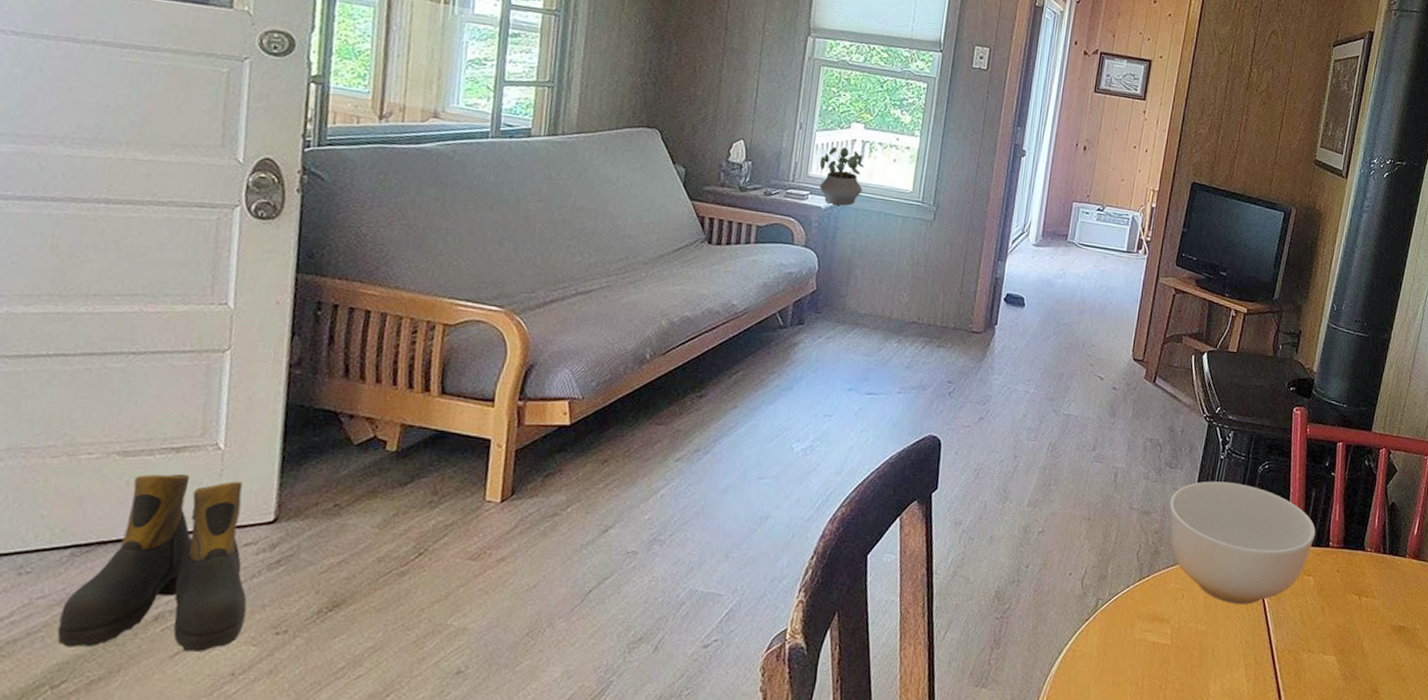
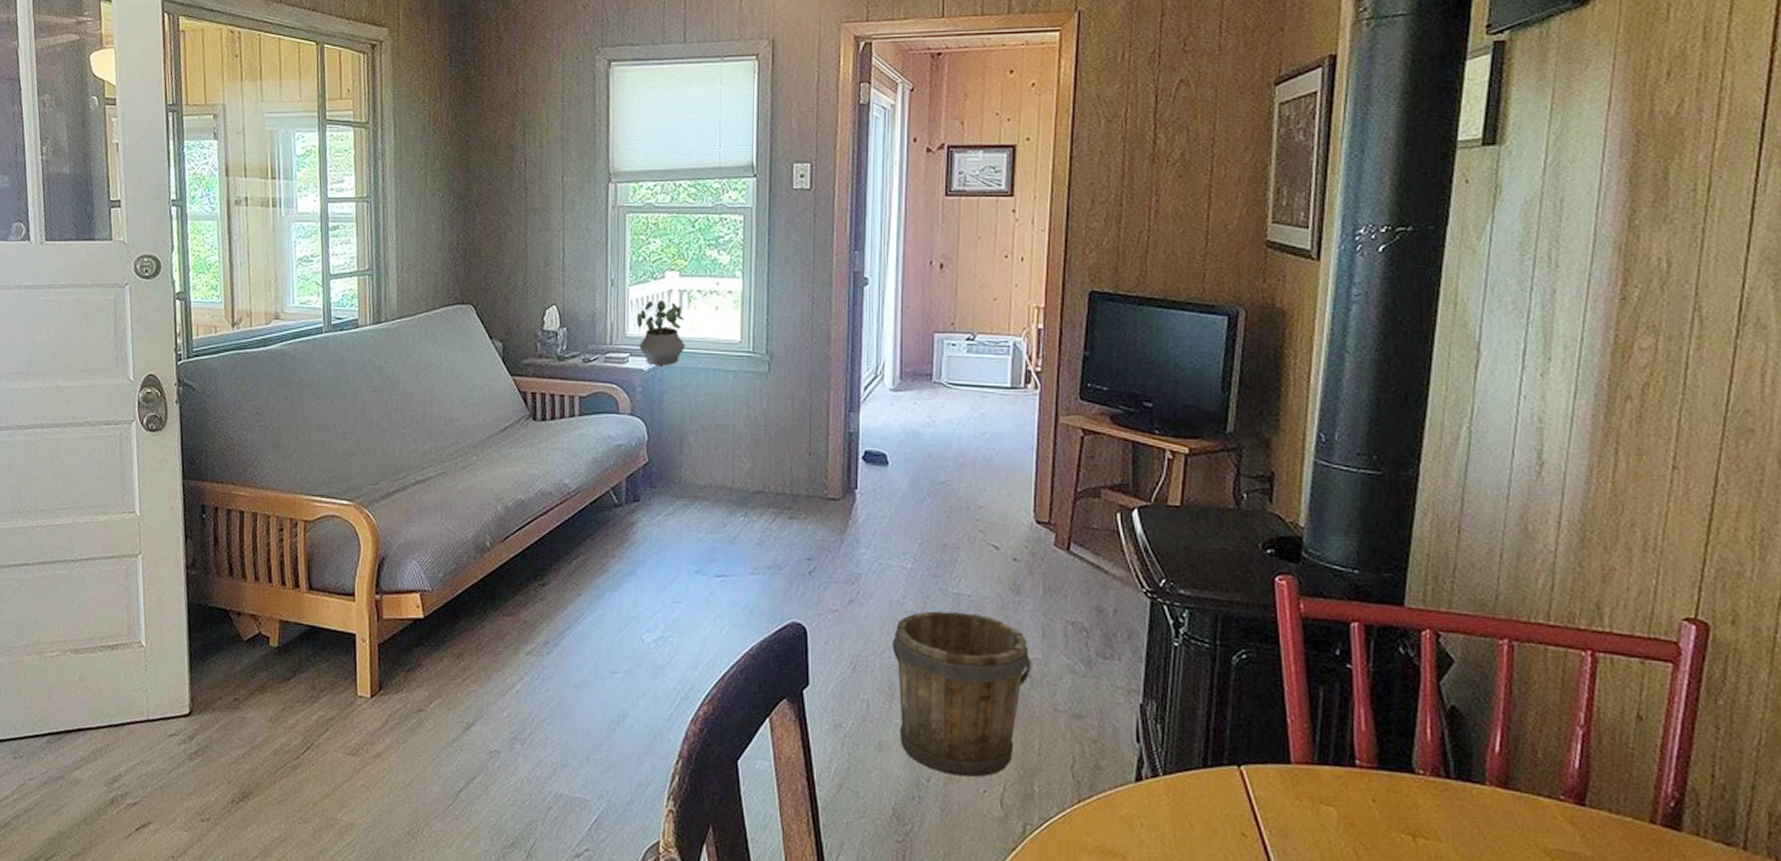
boot: present [56,473,247,652] -> none [45,669,177,834]
wooden bucket: none [1008,428,1117,563] -> present [893,611,1031,777]
bowl: present [1169,481,1316,604] -> none [1108,675,1332,840]

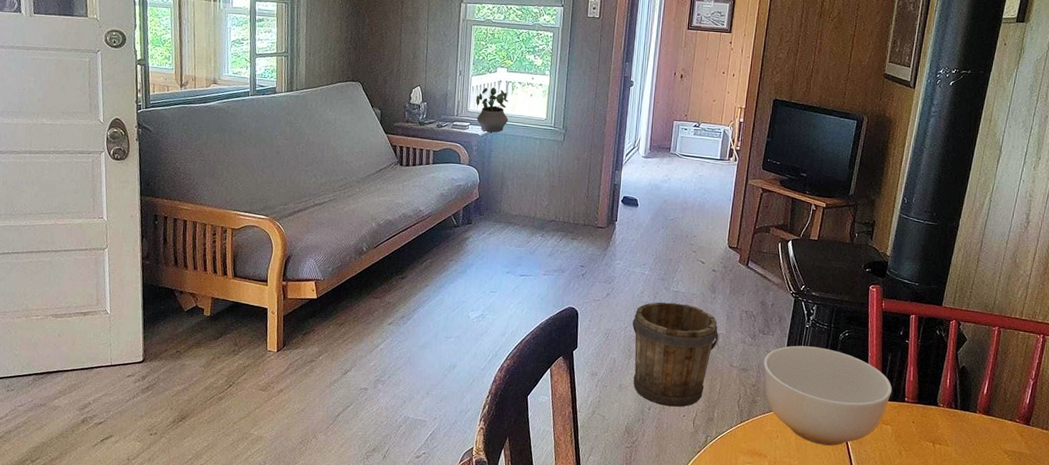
bowl: none [1108,675,1332,840] -> present [763,345,893,446]

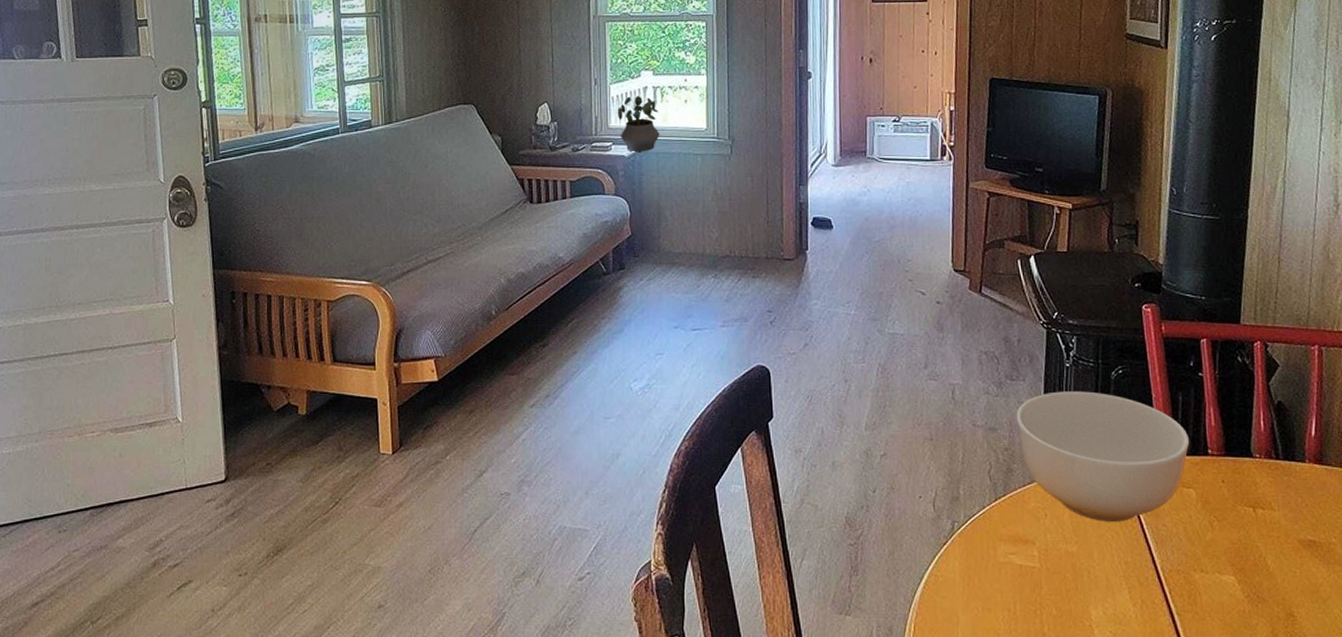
wooden bucket: present [632,302,719,407] -> none [841,349,954,486]

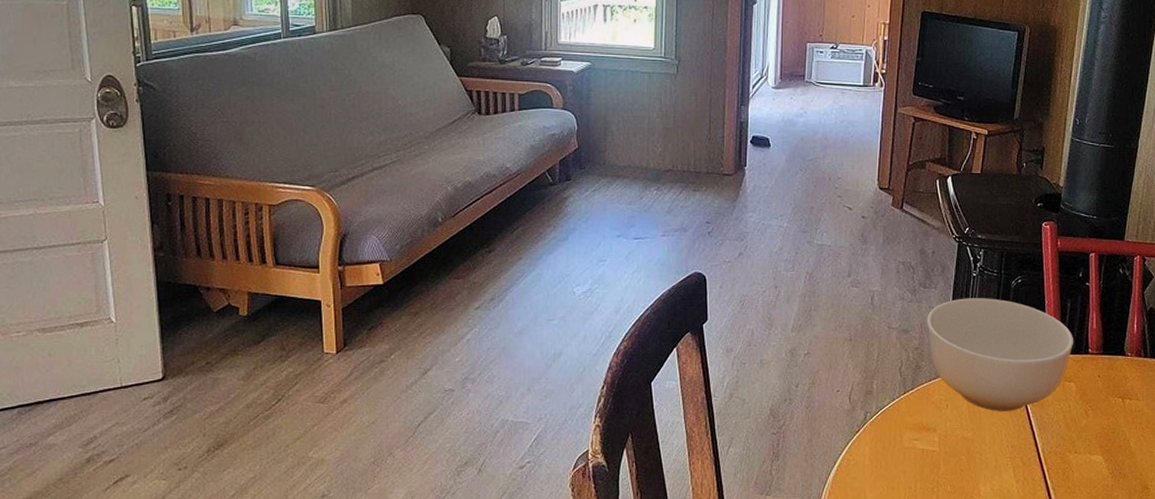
potted plant: present [617,96,660,152] -> none [567,13,609,69]

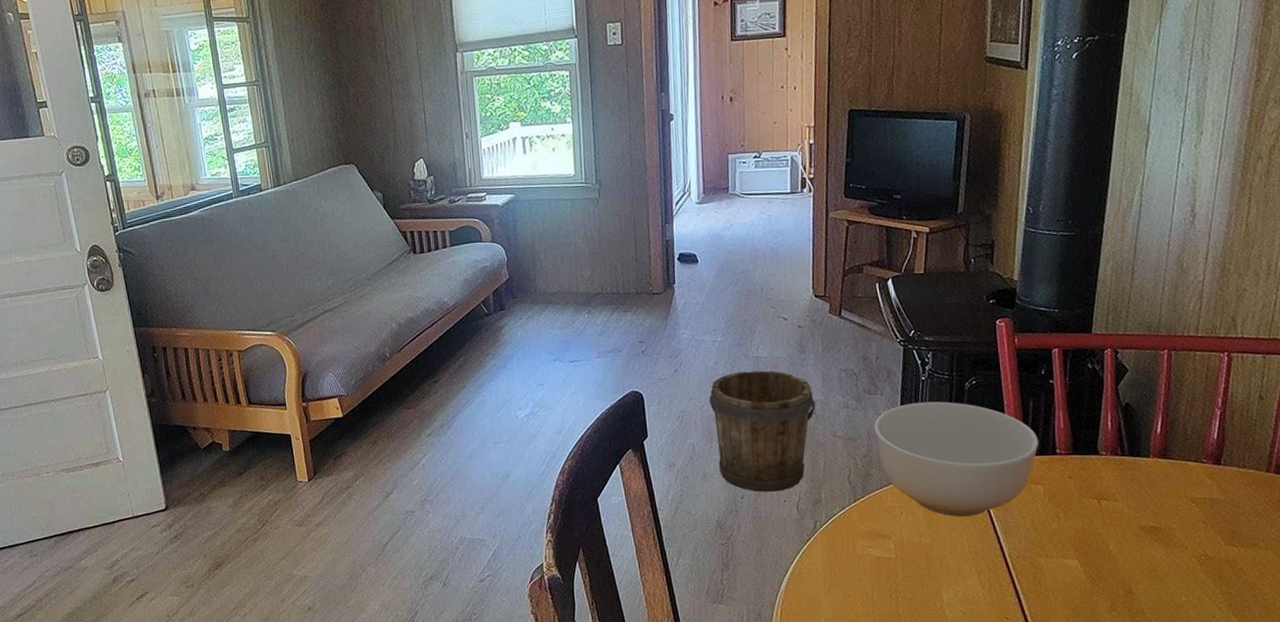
wooden bucket: none [772,258,873,381] -> present [709,370,816,492]

